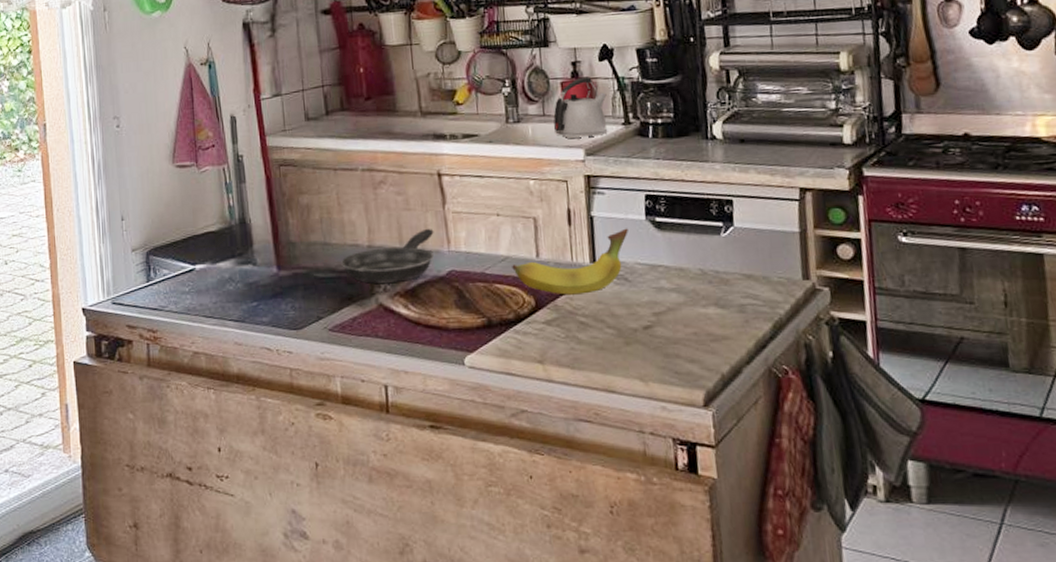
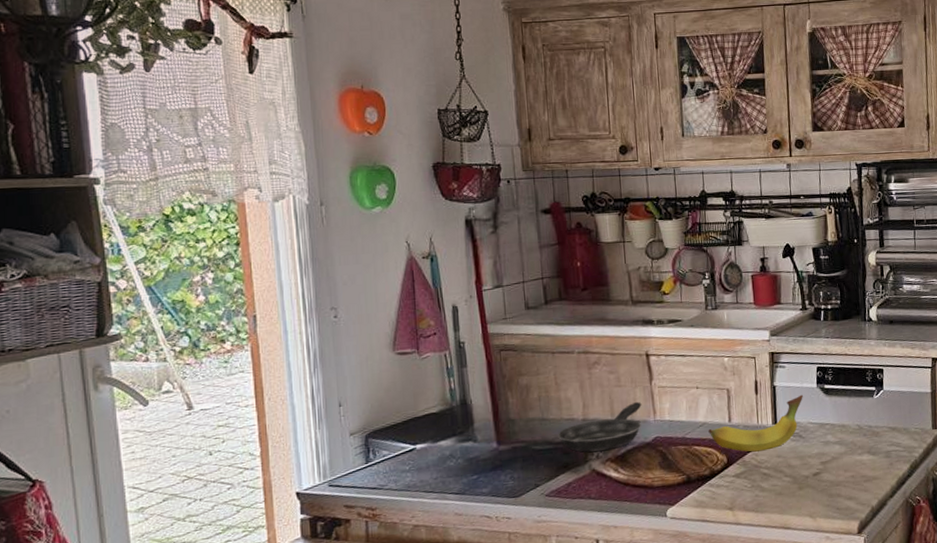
kettle: present [553,76,608,139] -> none [745,270,789,323]

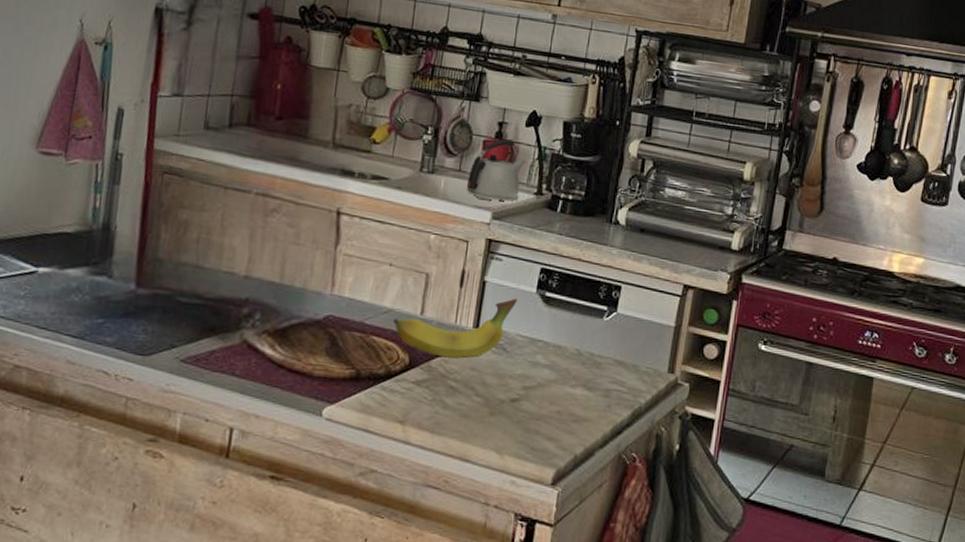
frying pan: present [558,401,642,453] -> none [210,267,320,321]
kettle: none [745,270,789,323] -> present [467,139,526,202]

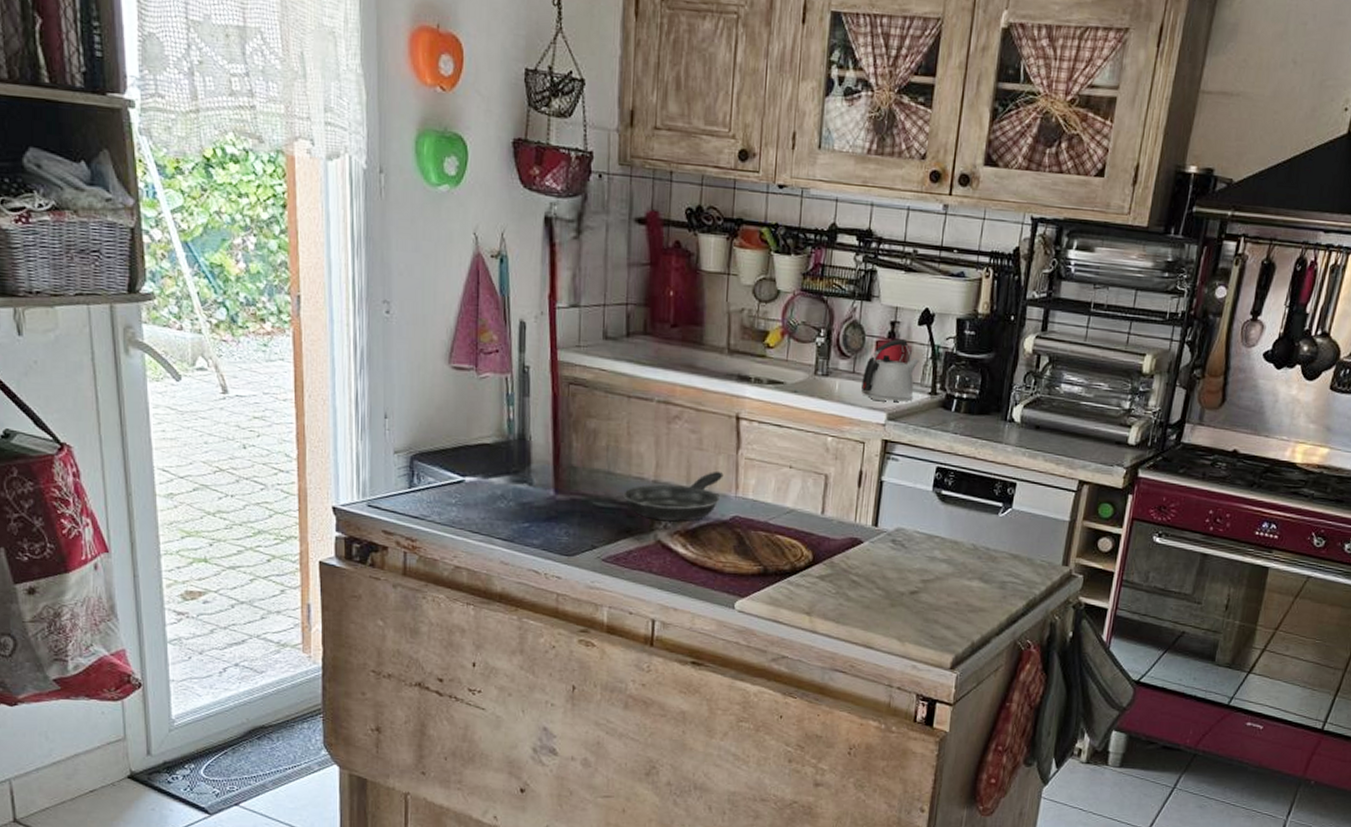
frying pan: none [210,267,320,321] -> present [623,471,724,522]
fruit: present [393,298,517,359] -> none [796,496,914,555]

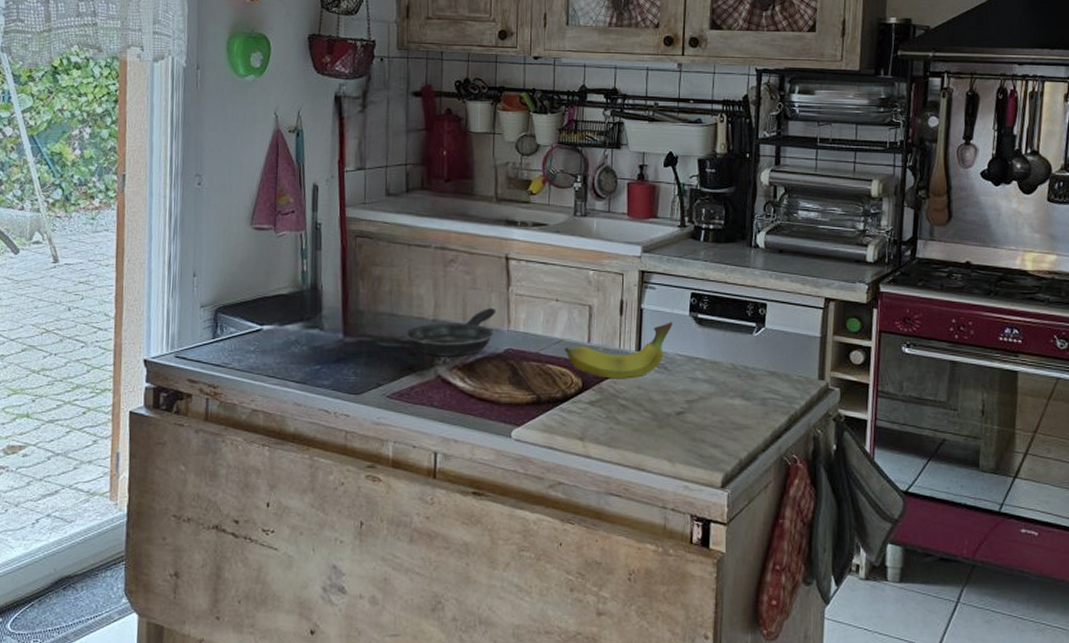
fruit: none [796,496,914,555] -> present [565,321,673,379]
kettle: present [861,339,919,402] -> none [617,180,667,236]

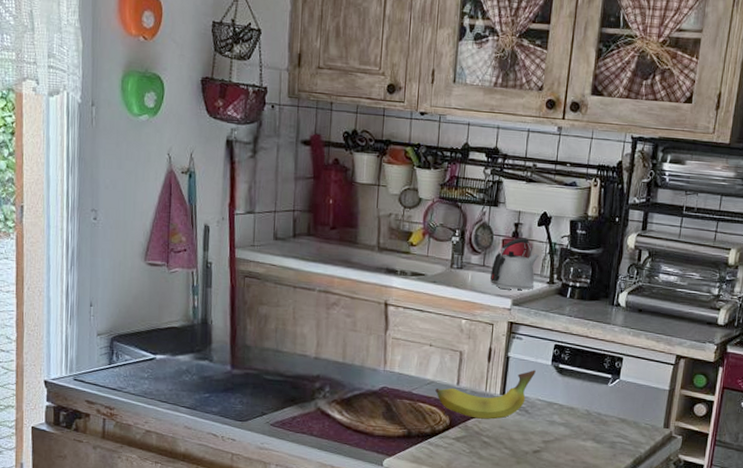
frying pan: present [406,307,496,357] -> none [289,349,374,392]
kettle: none [617,180,667,236] -> present [490,237,539,290]

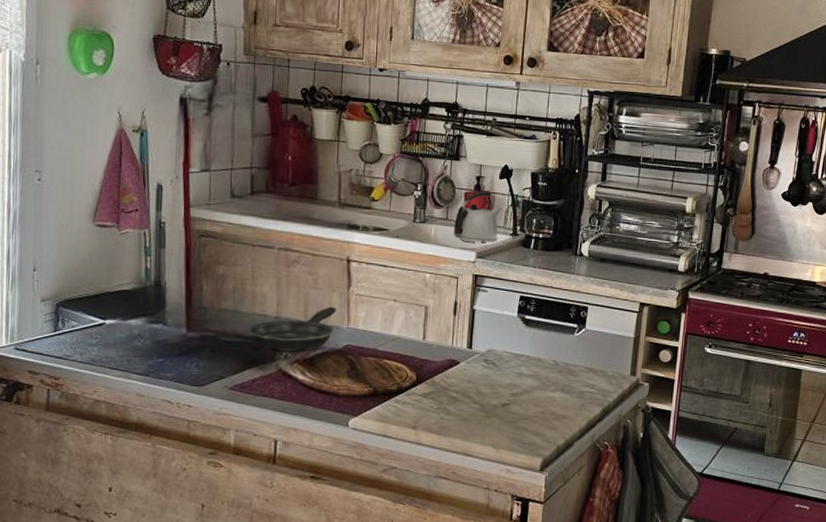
frying pan: none [289,349,374,392] -> present [248,306,337,352]
fruit: present [435,370,536,420] -> none [401,322,502,374]

